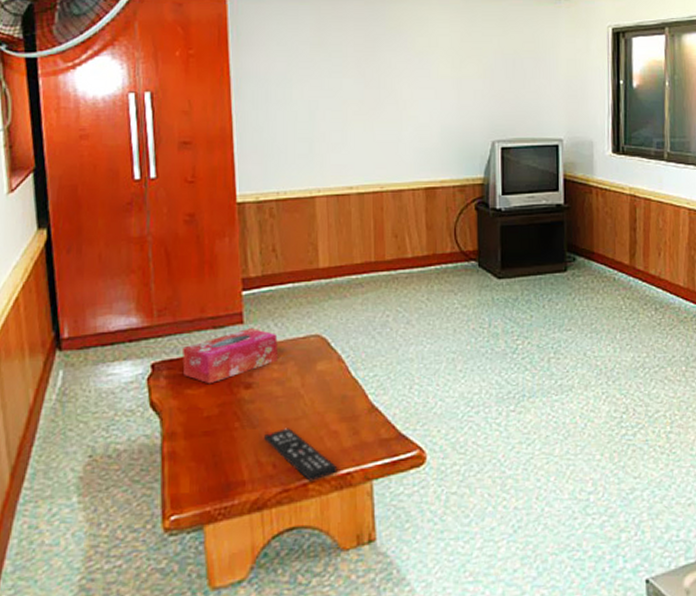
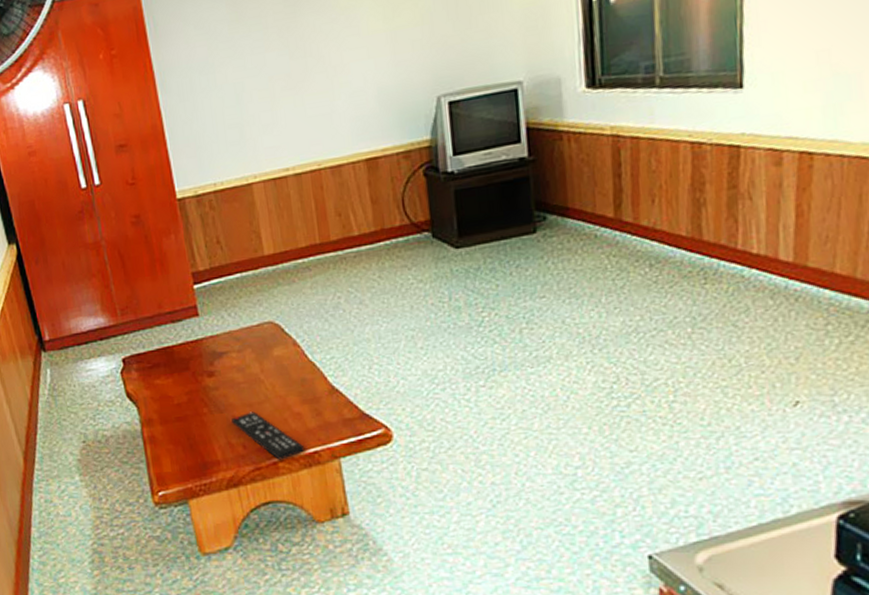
tissue box: present [182,327,279,384] -> none [147,319,236,375]

